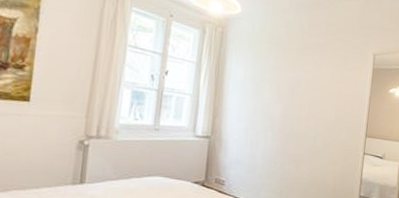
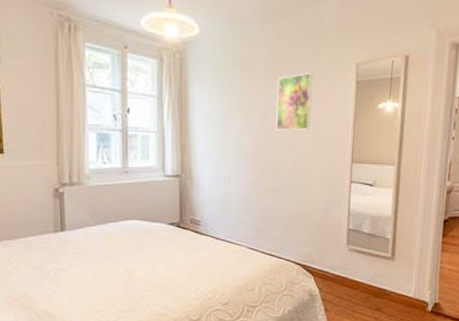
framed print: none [302,57,337,106] -> present [276,73,313,131]

